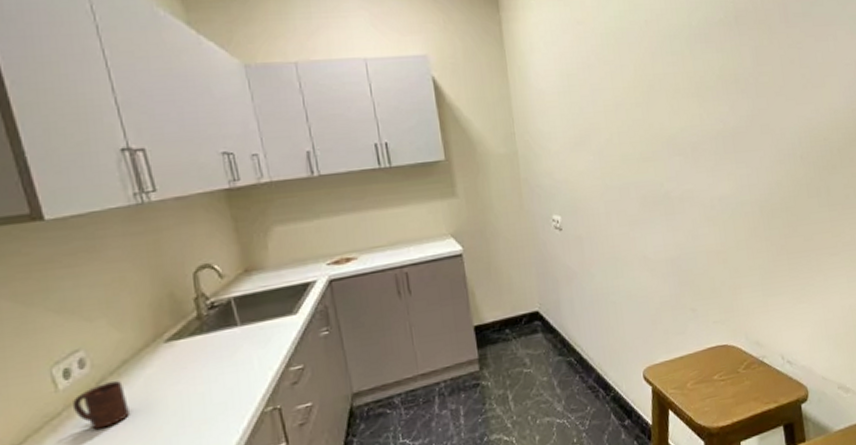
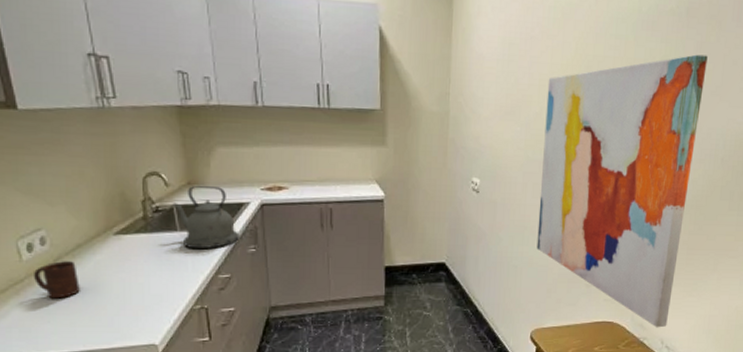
kettle: none [229,269,309,343] -> present [172,185,240,250]
wall art: none [612,58,784,343] -> present [536,54,708,328]

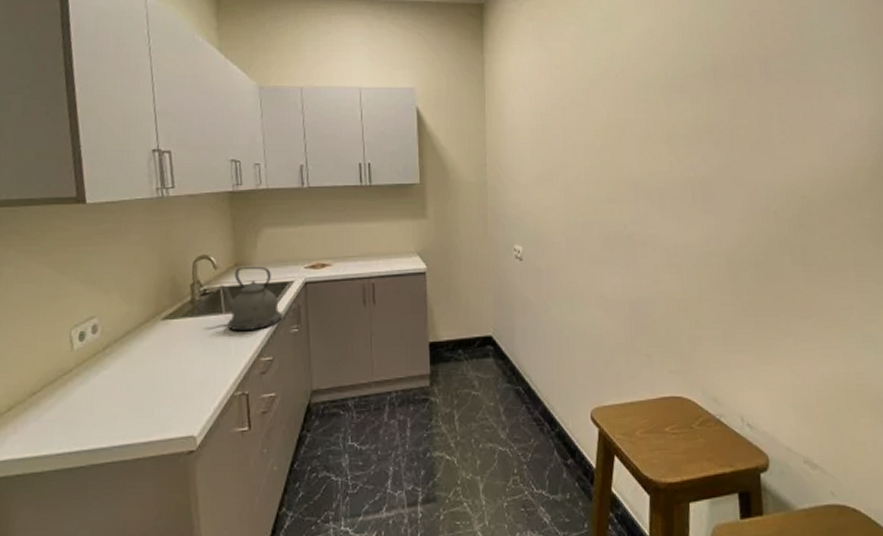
cup: present [34,261,80,299] -> none [82,349,125,389]
wall art: present [536,54,708,328] -> none [582,111,745,403]

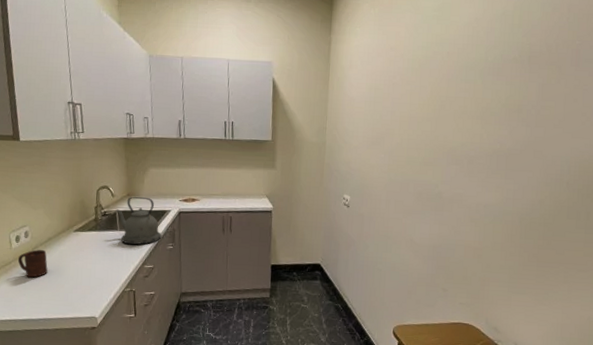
cup: none [82,349,125,389] -> present [18,250,48,278]

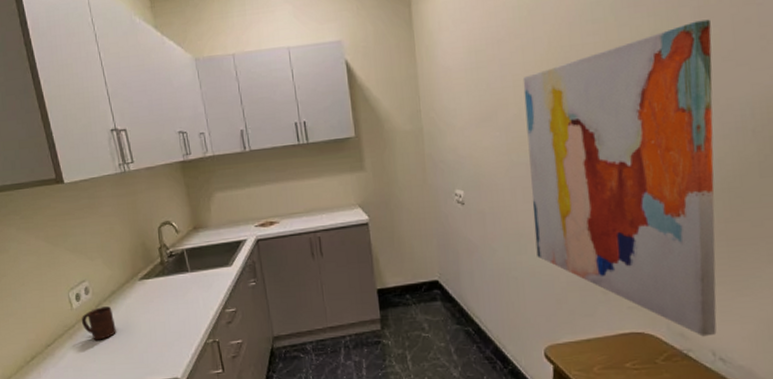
kettle: present [116,196,162,245] -> none [183,228,241,287]
wall art: none [398,94,549,332] -> present [522,19,717,337]

